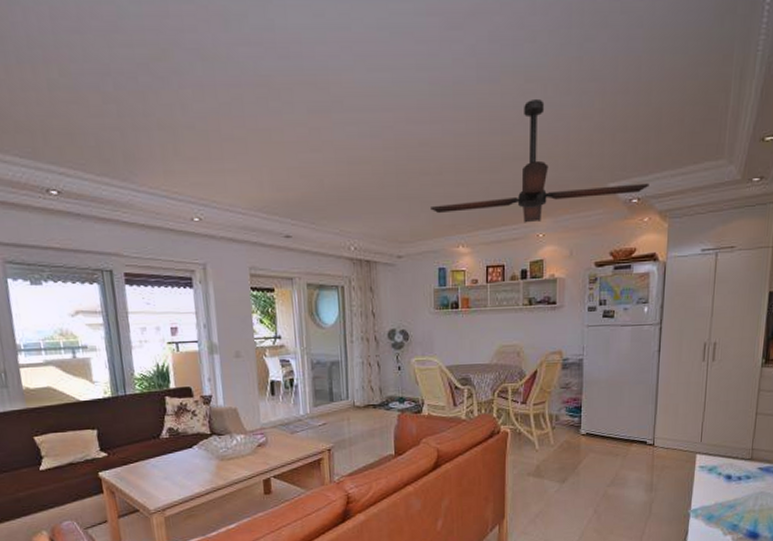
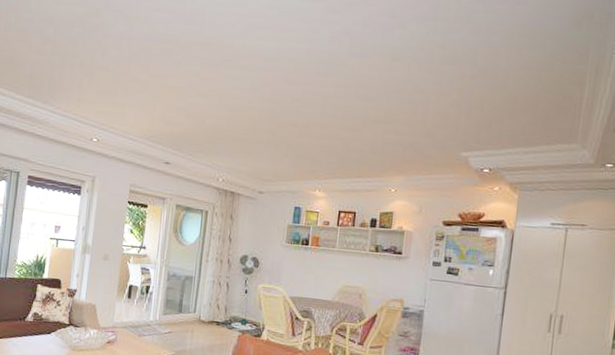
ceiling fan: present [431,100,649,223] -> none [294,74,502,178]

